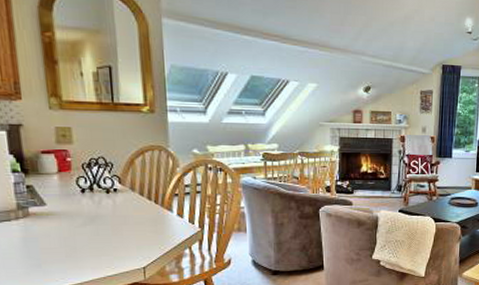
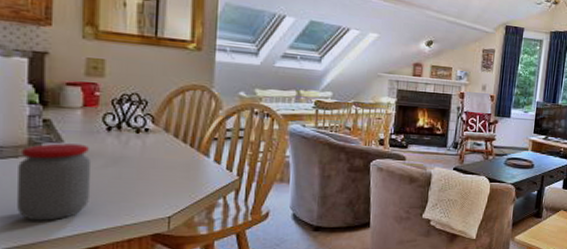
jar: none [11,206,75,276] -> present [17,143,92,221]

